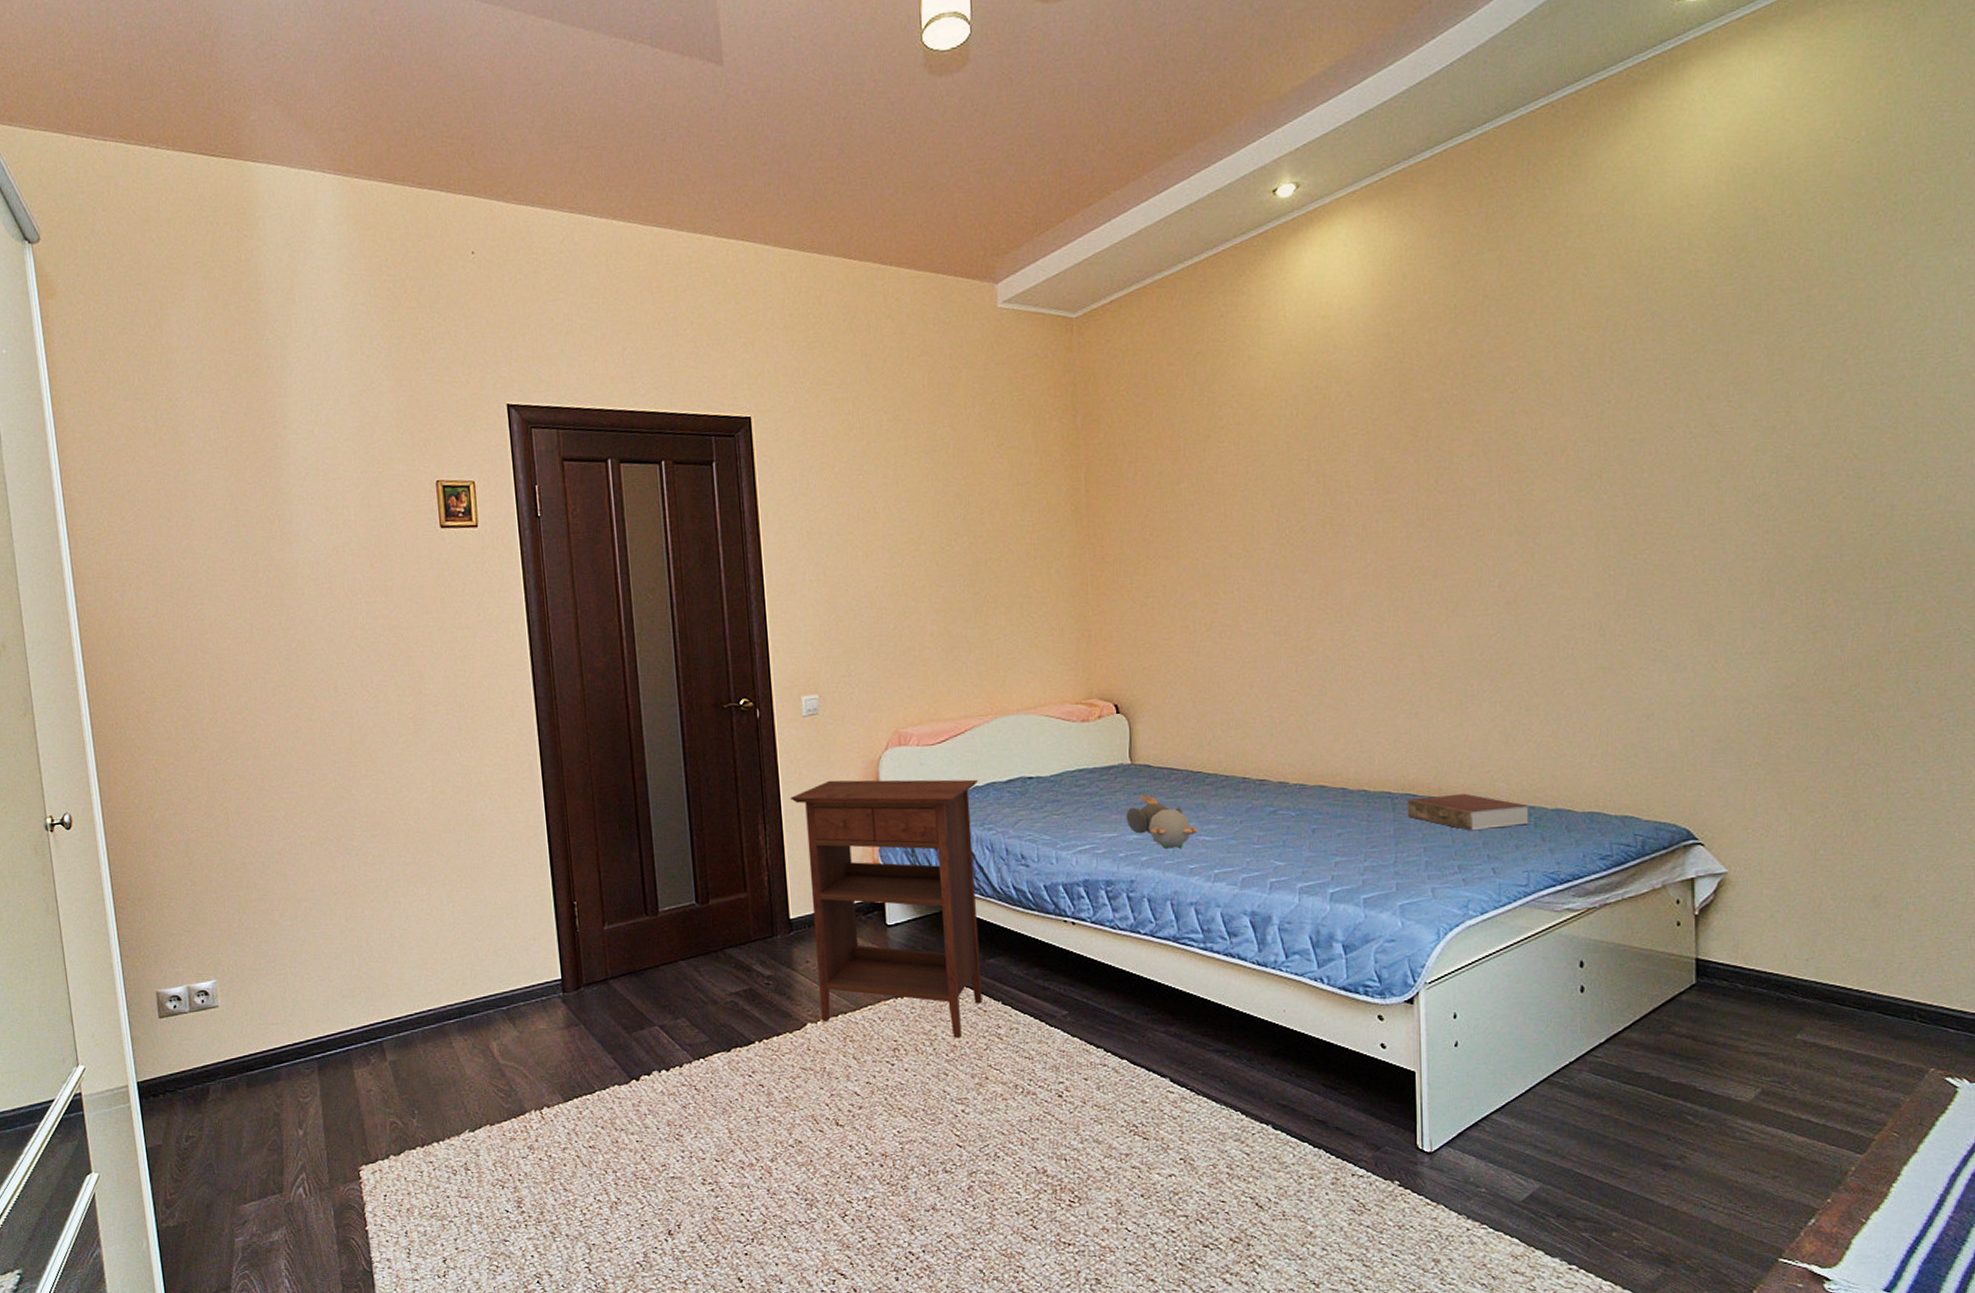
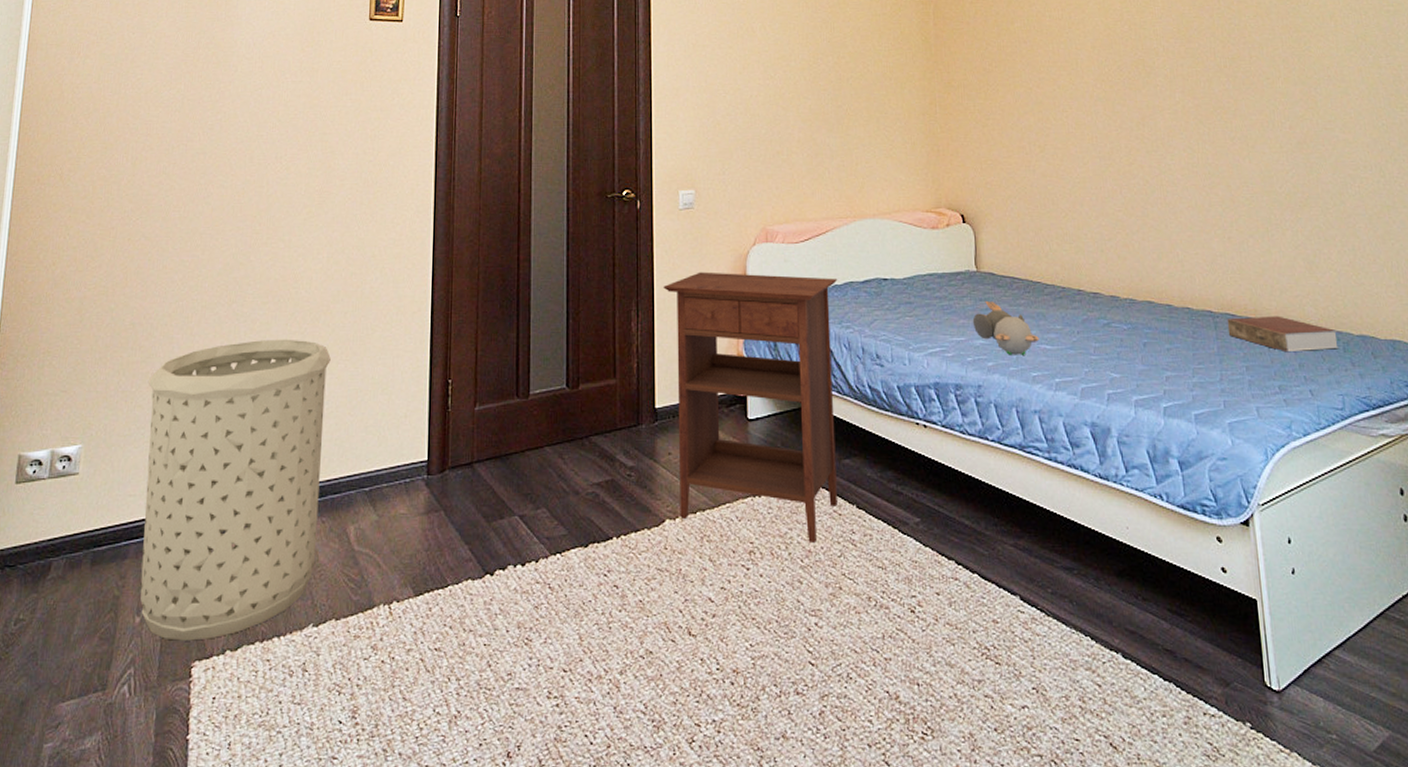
laundry basket: none [269,870,463,1149] -> present [140,339,331,641]

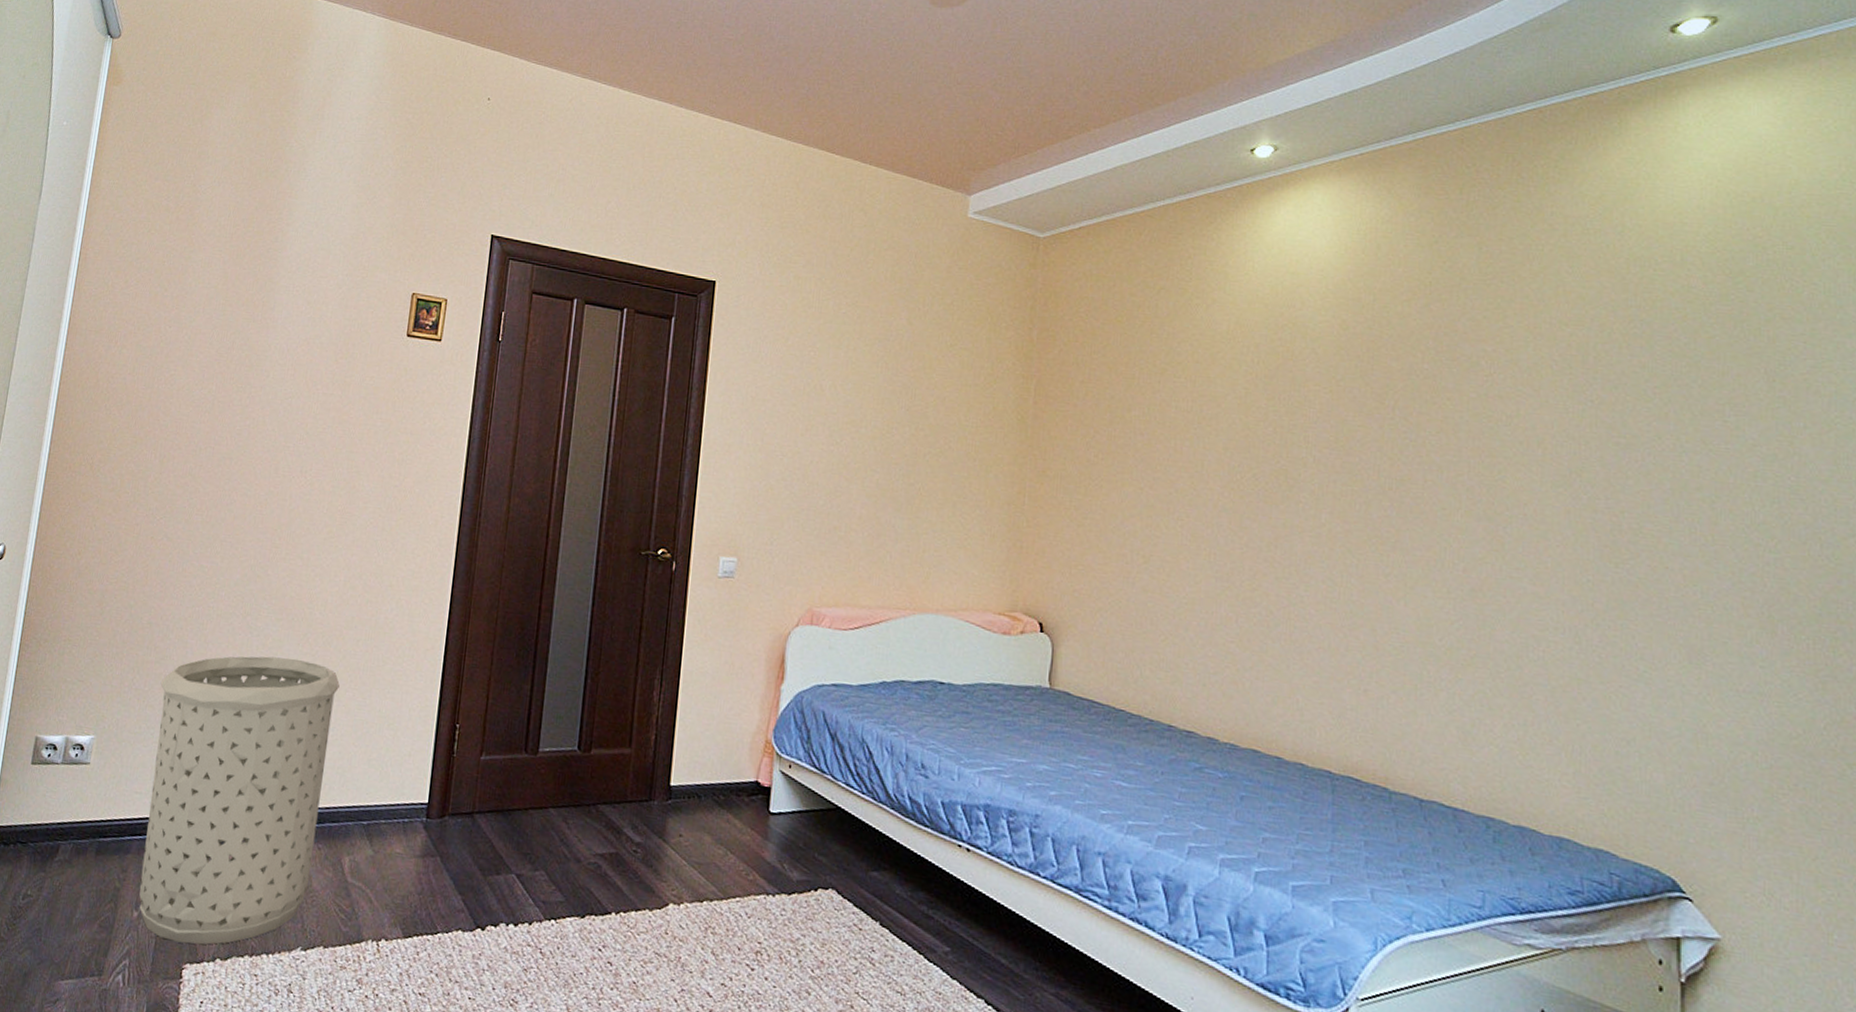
nightstand: present [663,272,838,542] -> none [685,647,887,954]
teddy bear: present [972,300,1039,355] -> none [1037,722,1115,789]
book: present [1227,315,1340,353] -> none [1348,783,1489,838]

